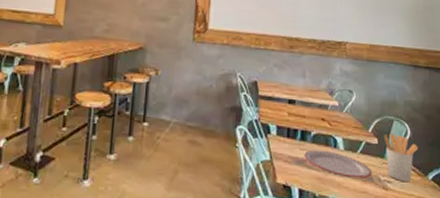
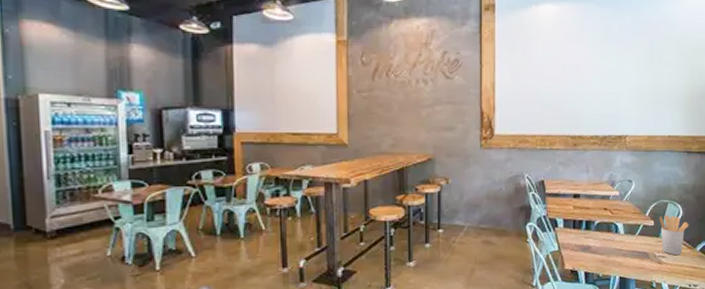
plate: present [304,149,372,179] -> none [589,236,649,258]

